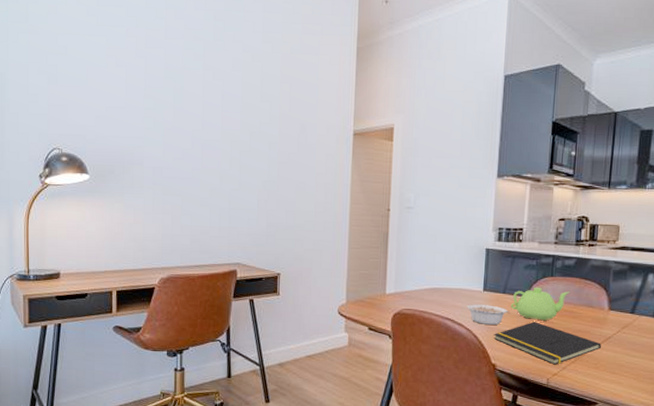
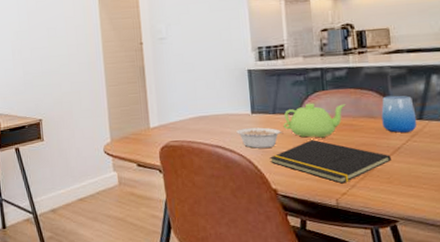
cup: none [599,288,630,324] -> present [381,95,417,133]

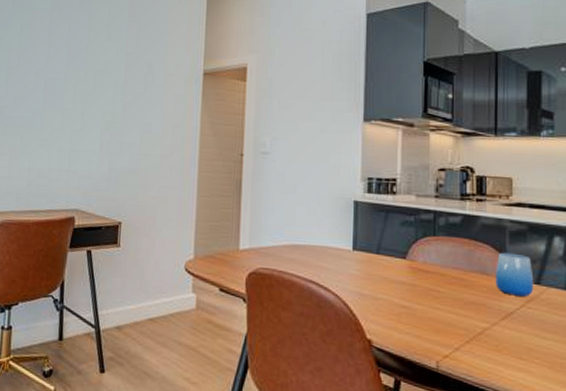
legume: present [236,127,284,149] -> none [334,265,386,291]
notepad: present [269,140,391,184] -> none [367,289,502,345]
teapot: present [283,103,346,138] -> none [386,247,458,289]

